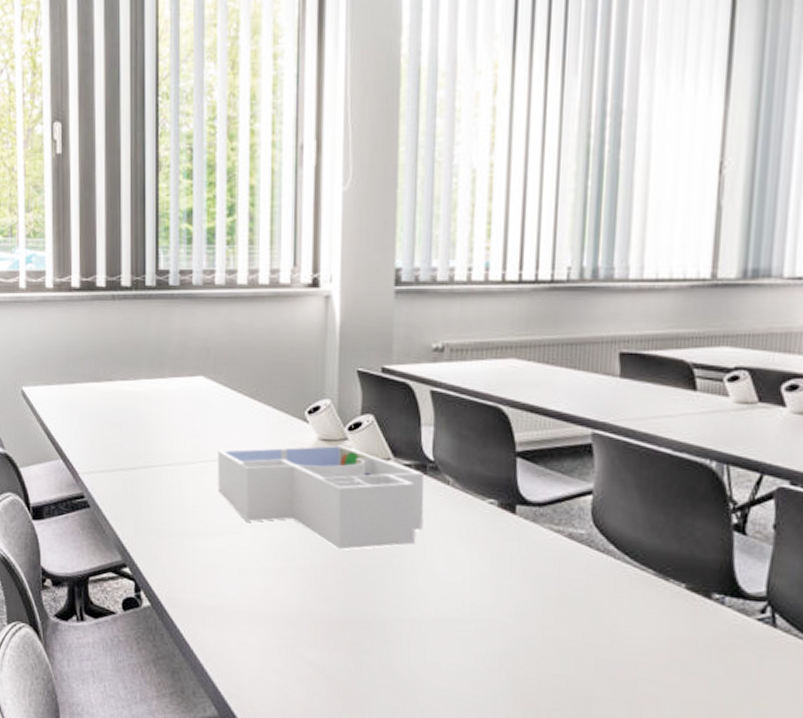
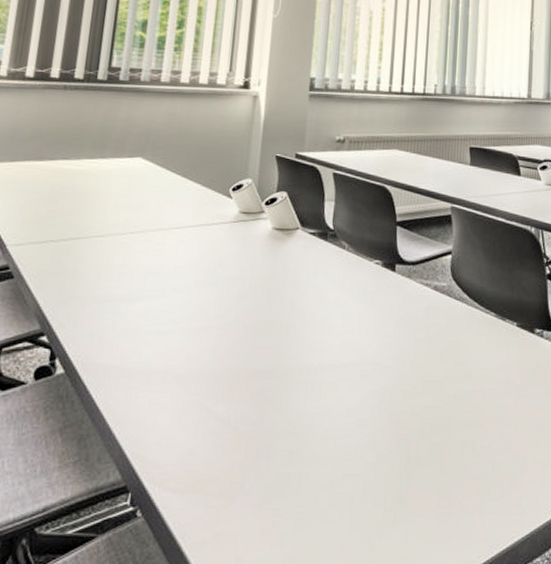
desk organizer: present [218,445,424,550] -> none [144,217,325,308]

